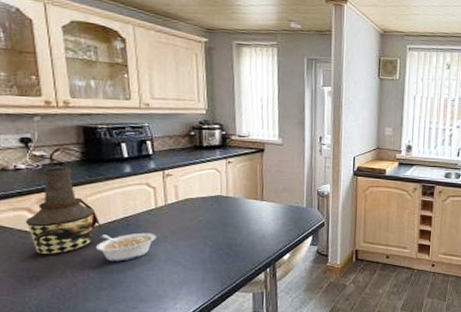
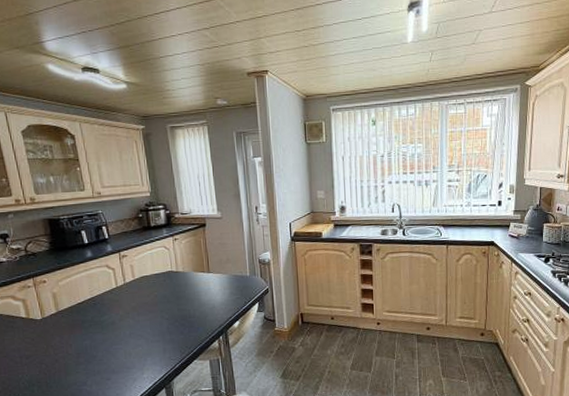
bottle: present [25,166,103,255] -> none [11,256,75,336]
legume: present [96,232,156,262] -> none [71,310,120,339]

